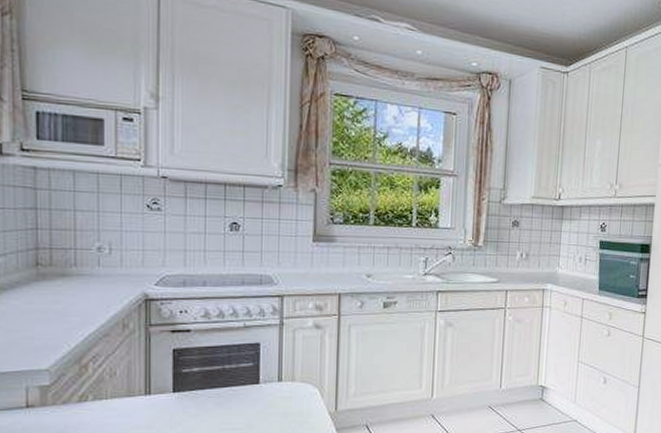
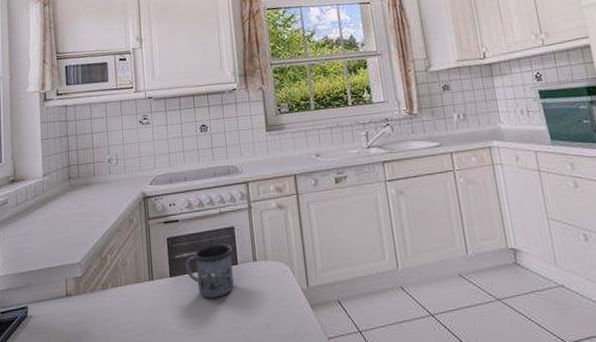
mug: none [193,361,256,417] -> present [185,244,234,299]

